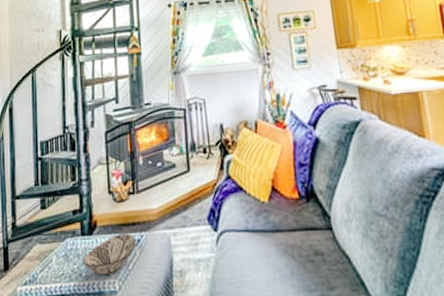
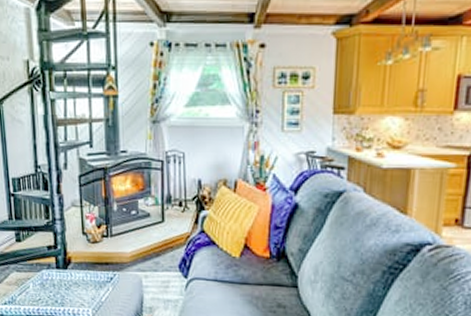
decorative bowl: present [82,233,136,275] -> none [58,271,109,304]

